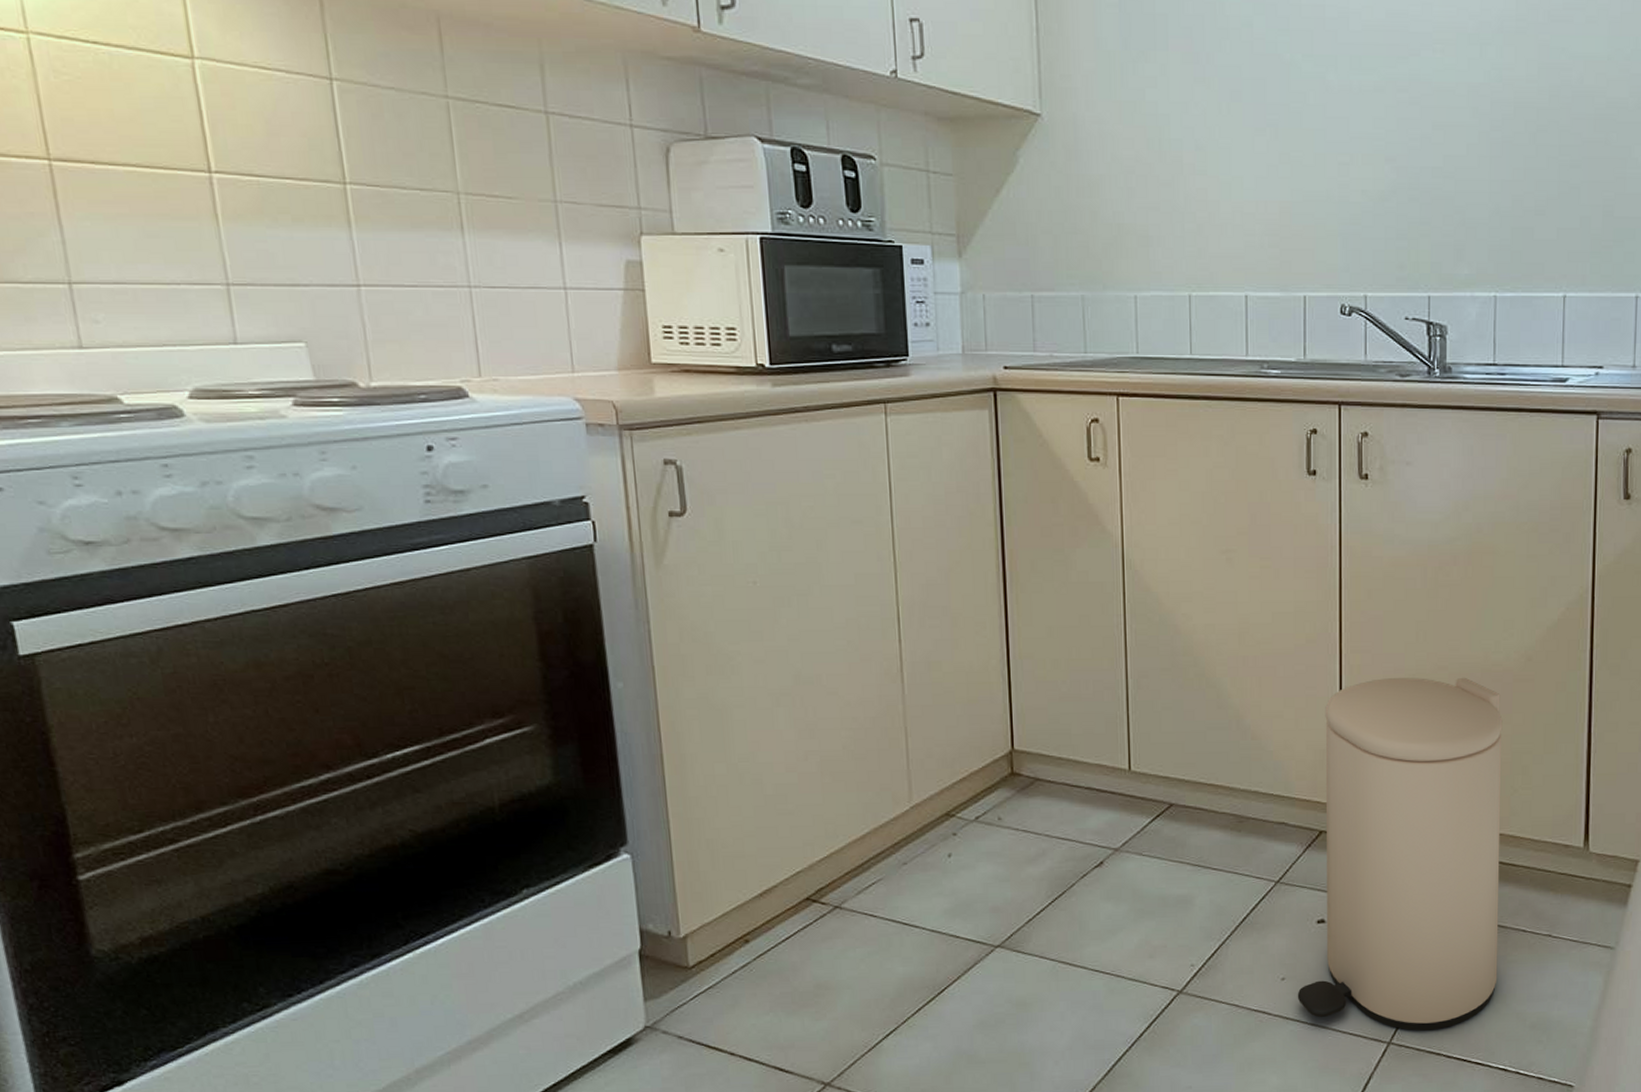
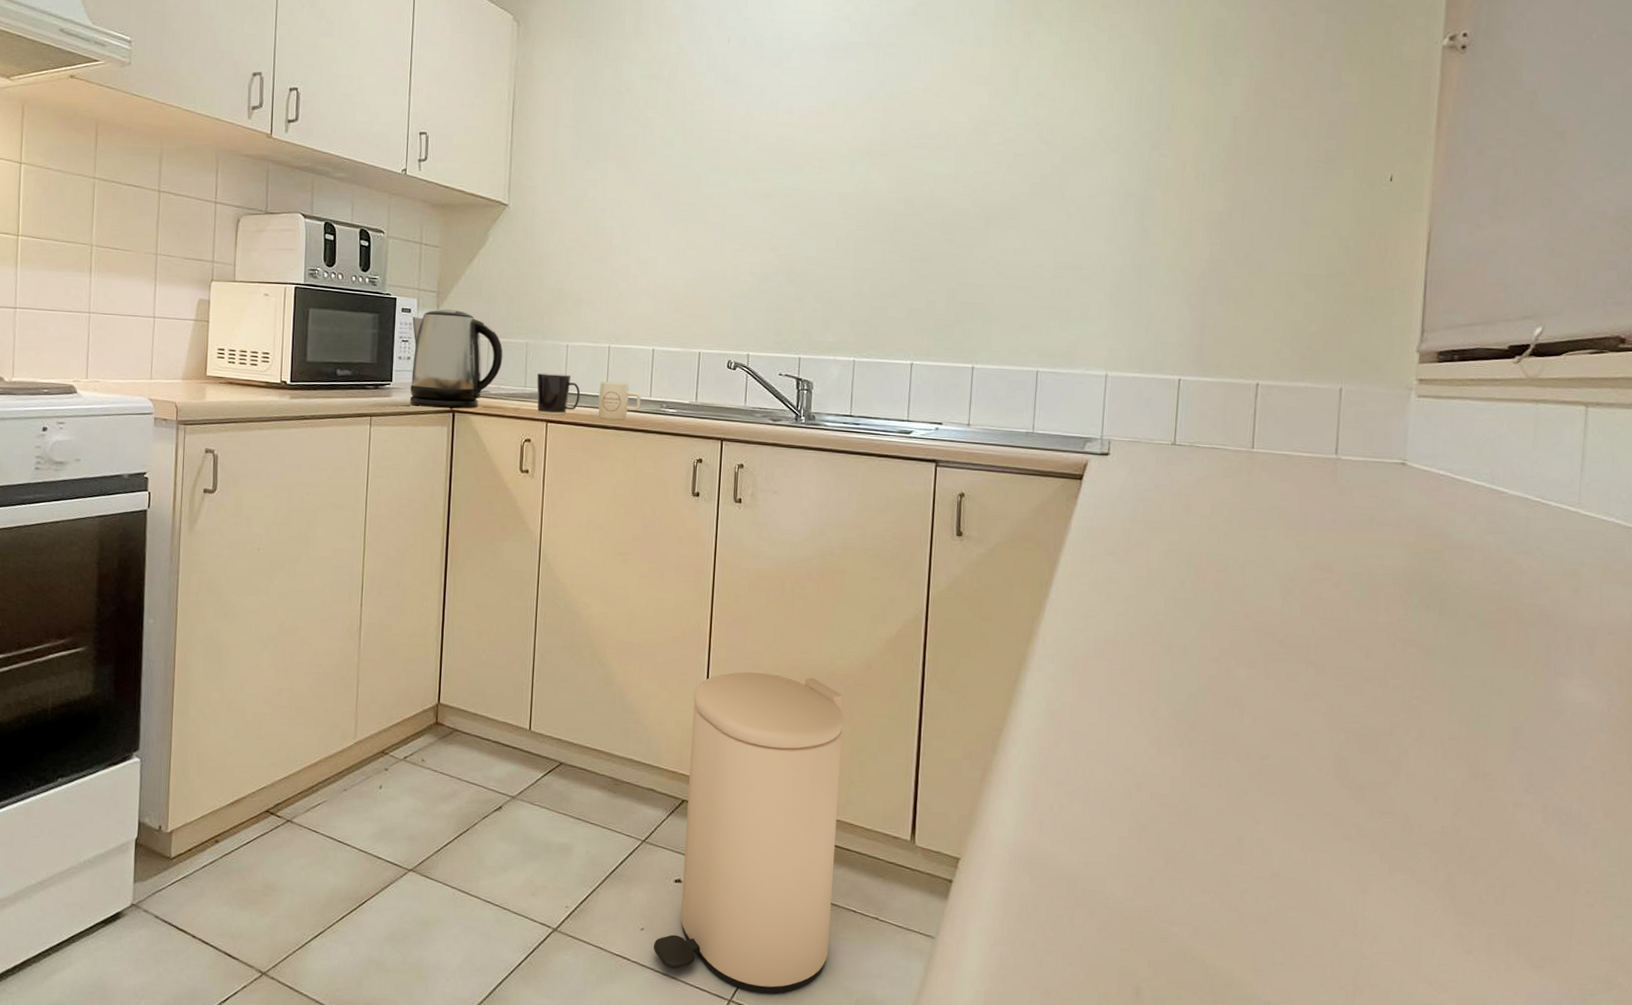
kettle: none [927,258,1053,387] -> present [409,309,503,409]
mug: none [1100,333,1158,387] -> present [536,372,581,416]
mug: none [1181,339,1236,389] -> present [598,381,641,421]

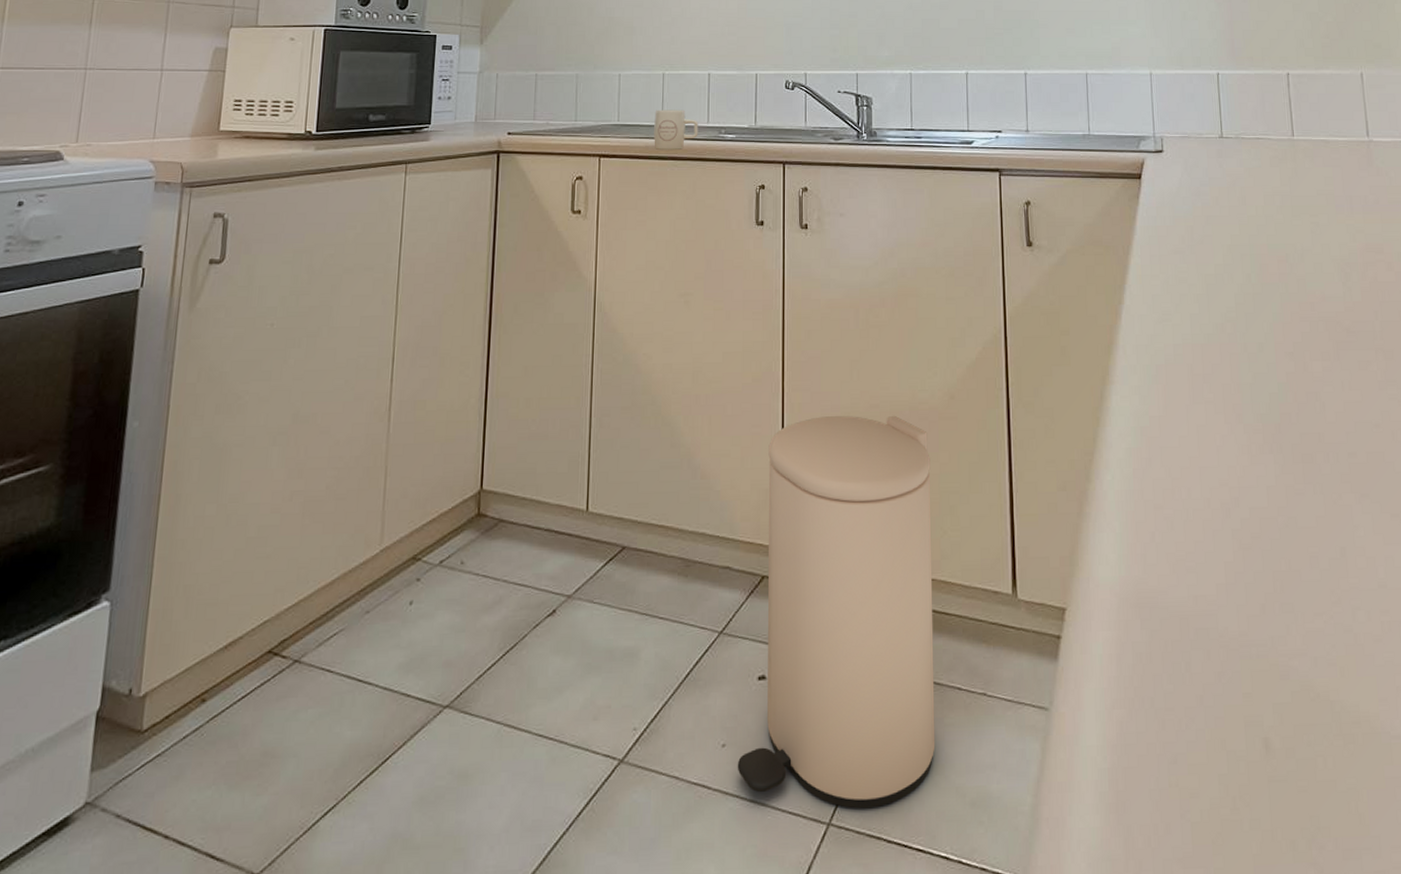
kettle: present [409,309,503,409] -> none [449,44,552,150]
mug: present [536,372,581,416] -> none [588,105,635,150]

